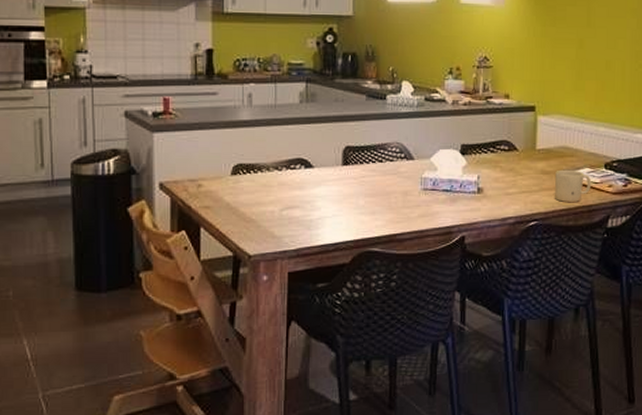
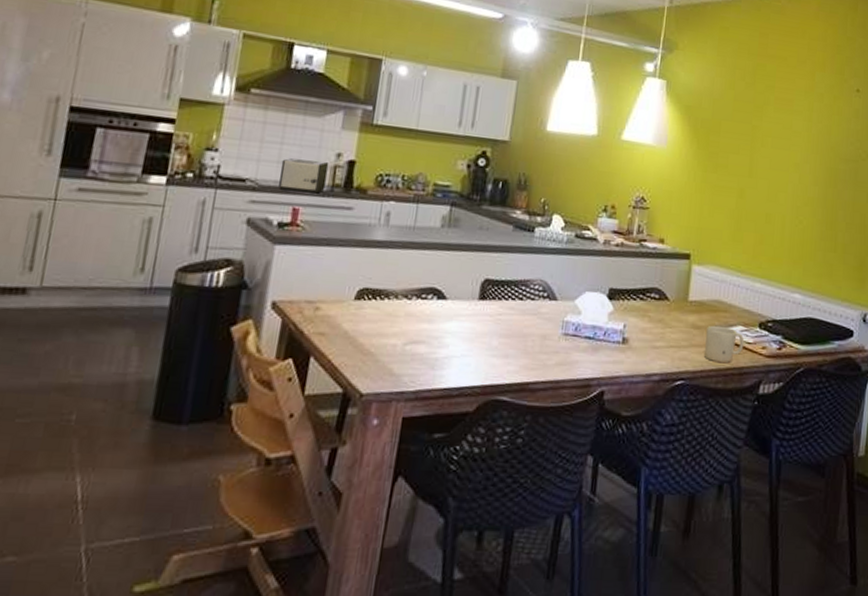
toaster: none [146,53,190,84] -> present [279,158,329,195]

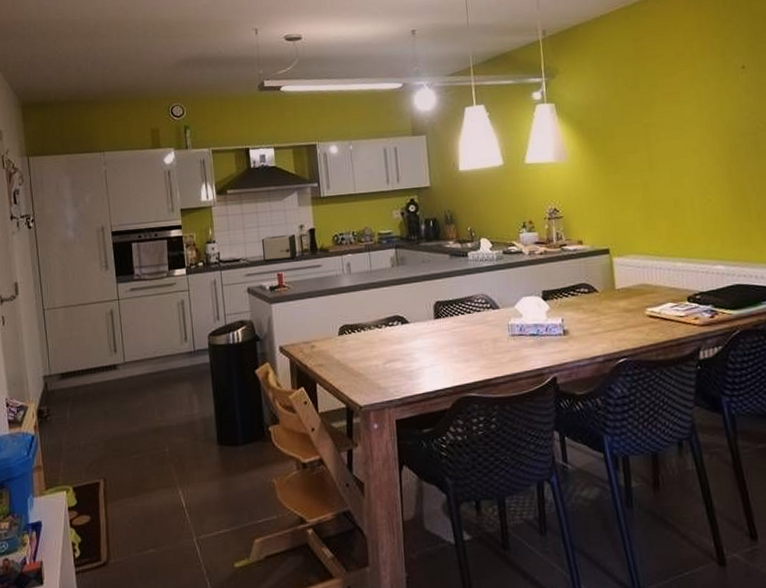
mug: present [704,325,745,364] -> none [638,305,677,338]

